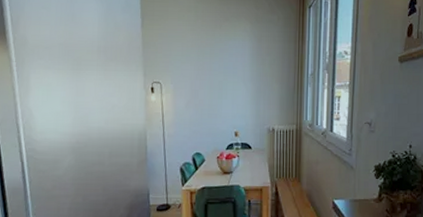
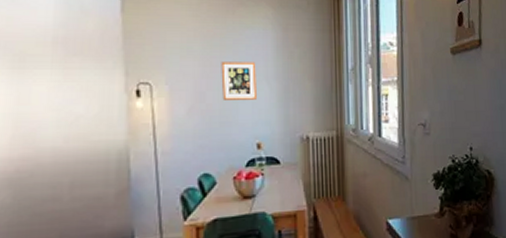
picture frame: none [210,66,236,98] -> present [221,61,256,100]

